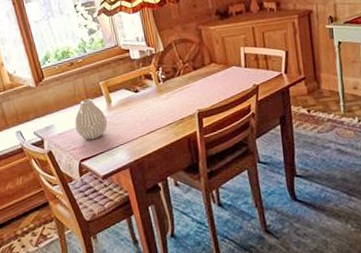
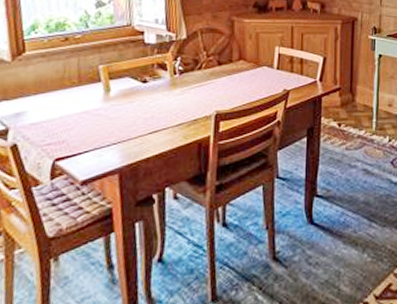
vase: present [75,98,108,140] -> none [56,83,101,135]

